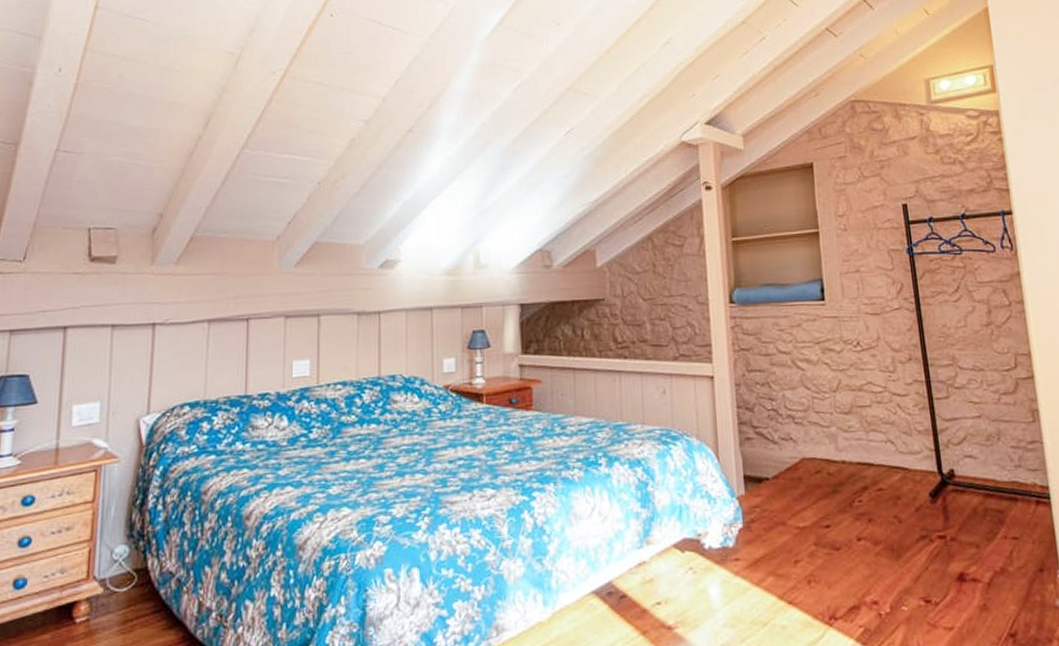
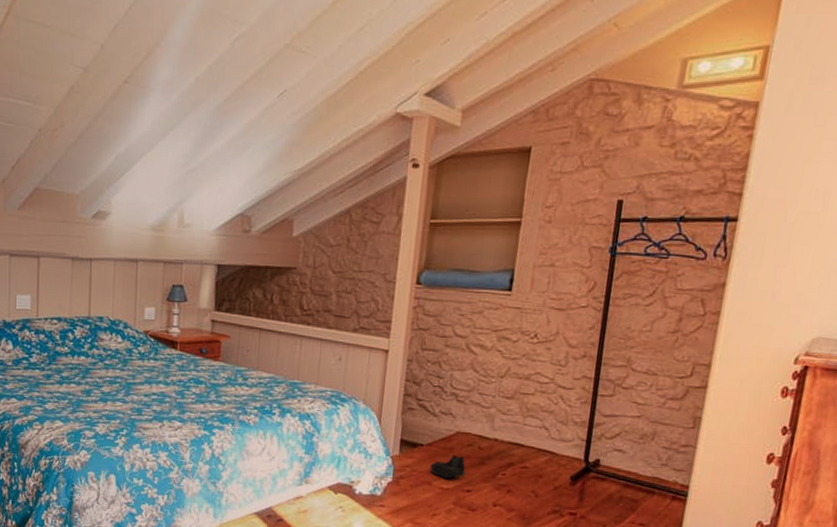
boots: none [781,483,820,515] -> present [430,453,466,479]

